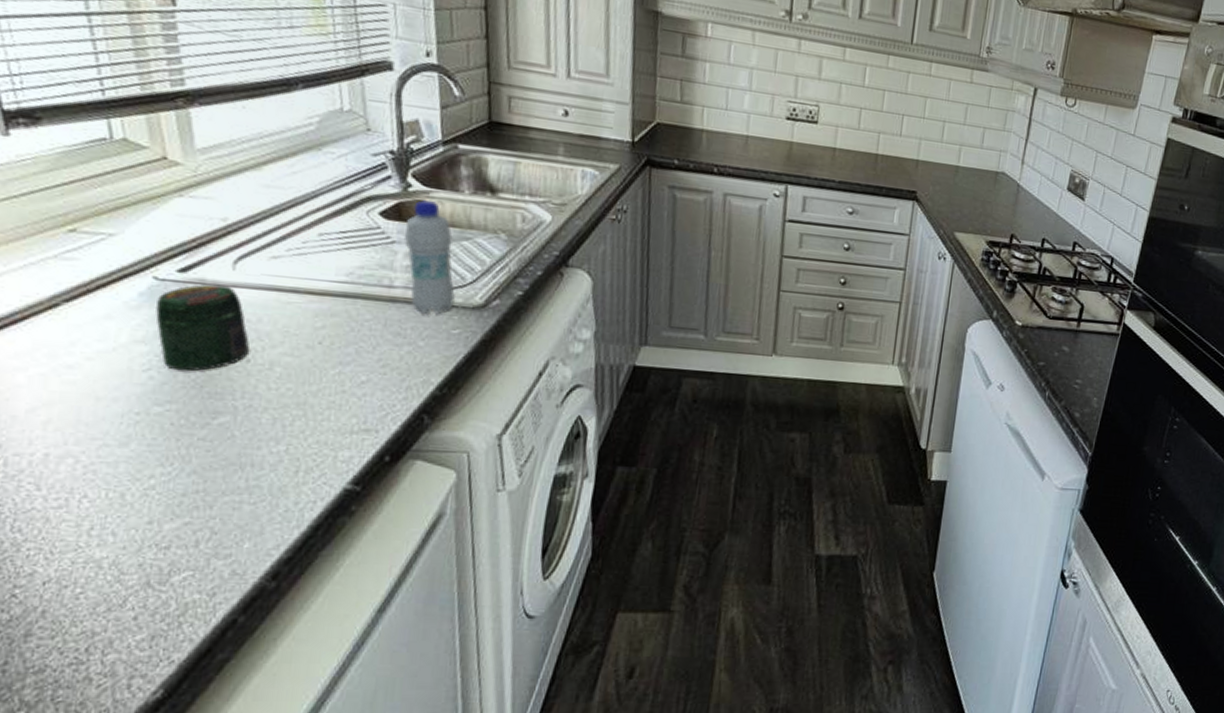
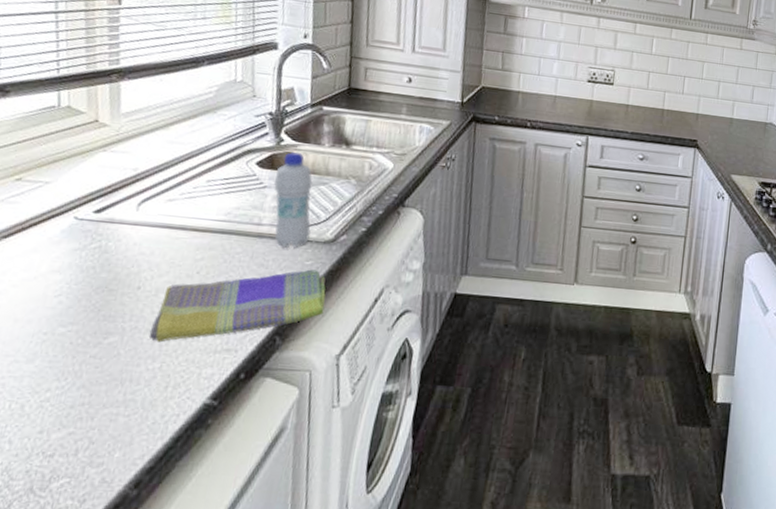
jar: present [156,284,249,372] -> none [71,223,142,297]
dish towel: none [267,339,480,423] -> present [148,269,326,343]

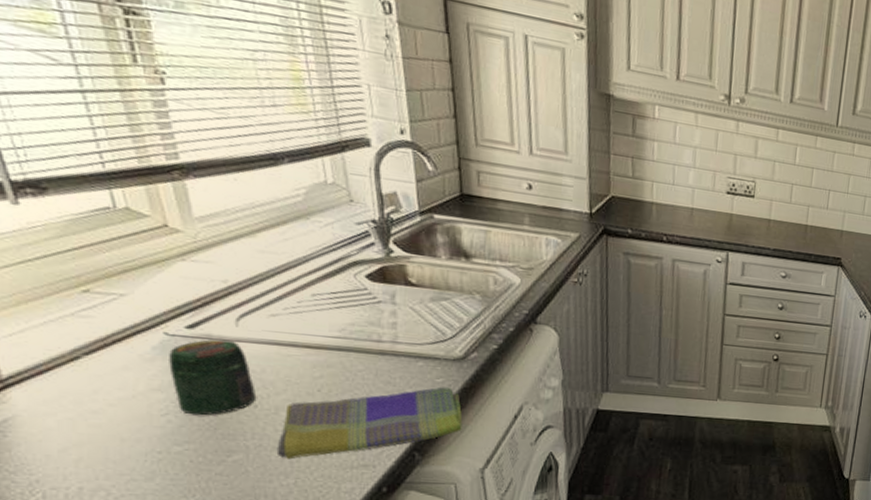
jar: none [71,223,142,297] -> present [169,339,256,416]
bottle: present [274,152,313,249] -> none [390,265,438,366]

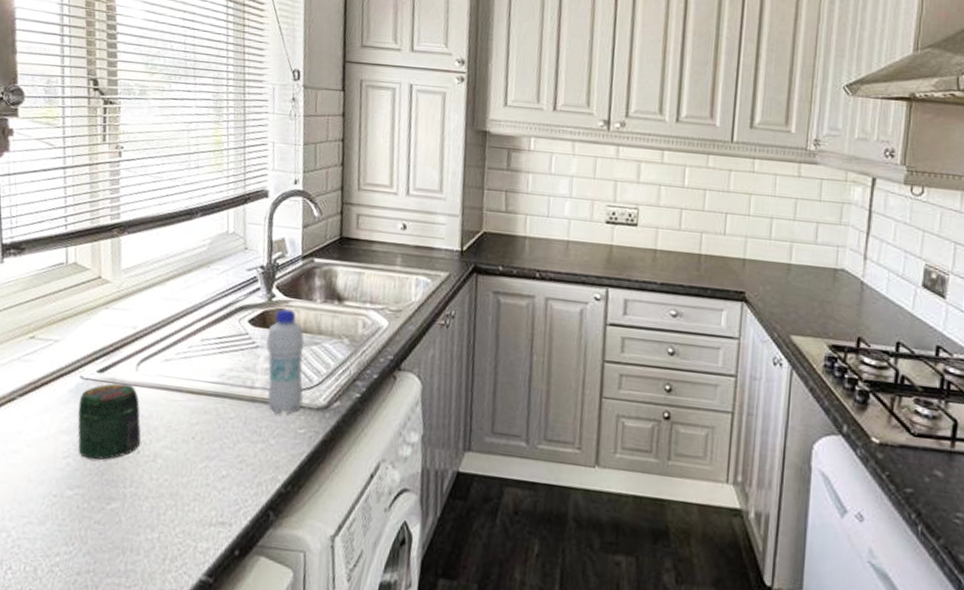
dish towel: present [276,386,463,460] -> none [147,438,320,511]
bottle: none [390,265,438,366] -> present [266,309,305,415]

